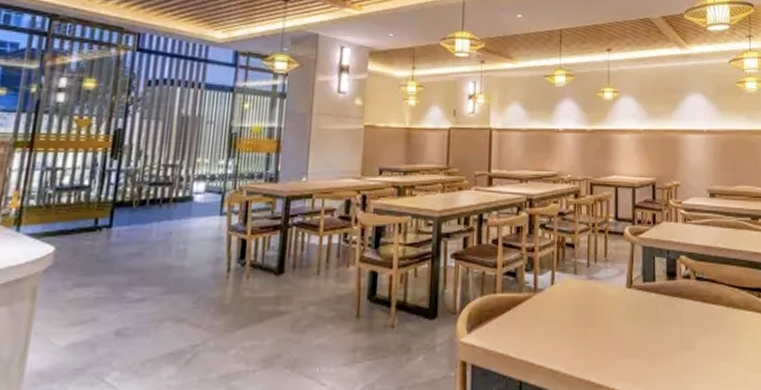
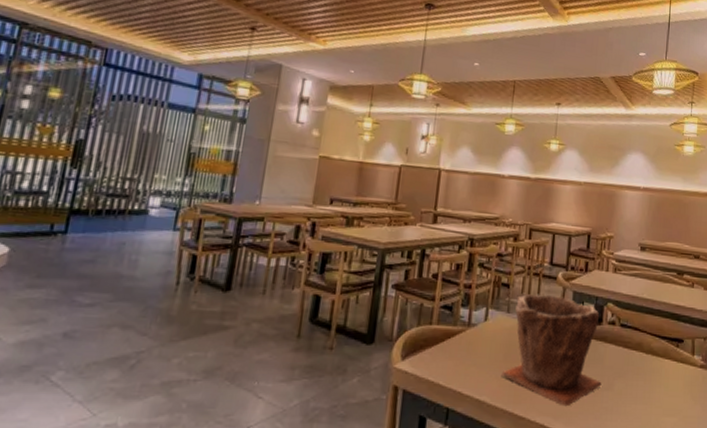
plant pot: none [574,251,682,370] -> present [501,292,602,407]

